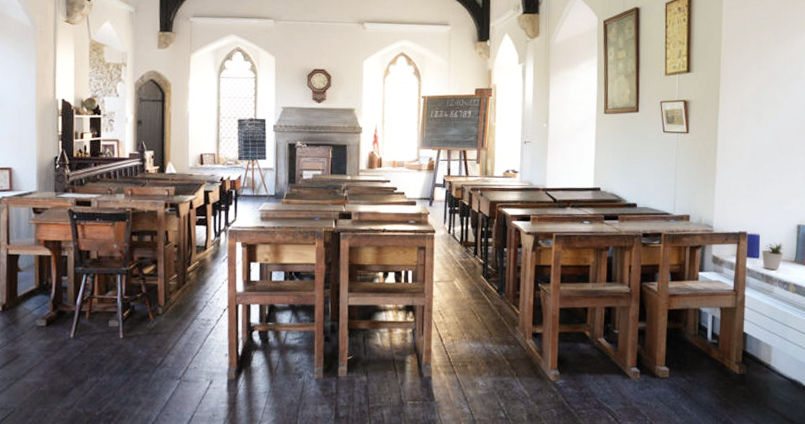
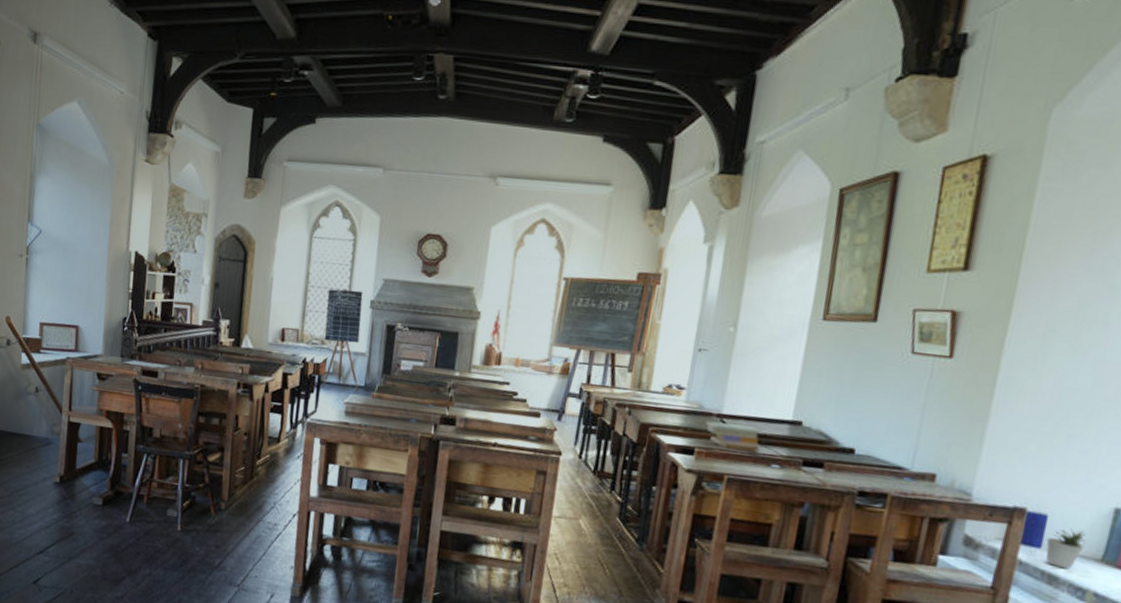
books: none [535,194,574,215] -> present [705,421,761,453]

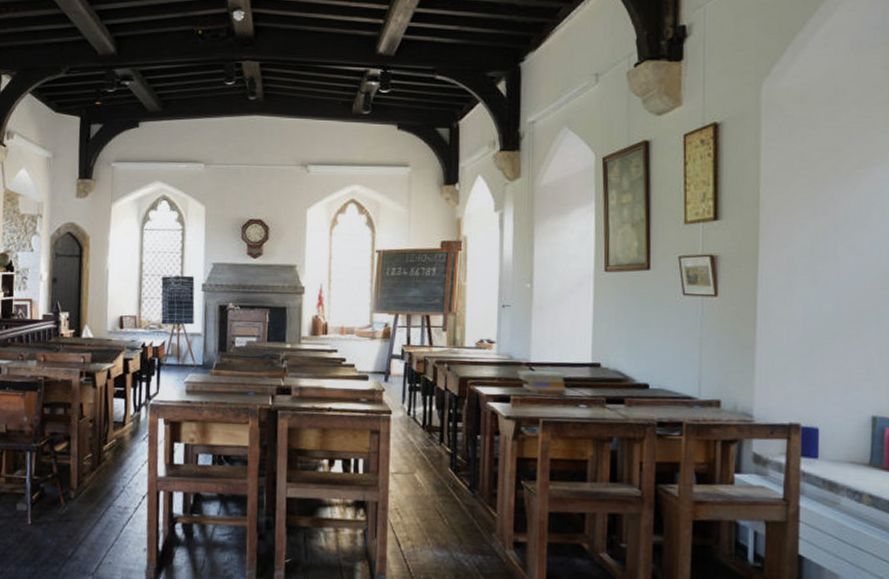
potted plant: present [1046,528,1086,570] -> none [821,438,854,476]

